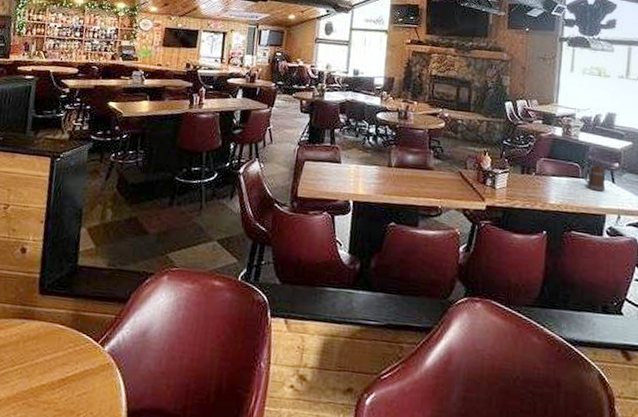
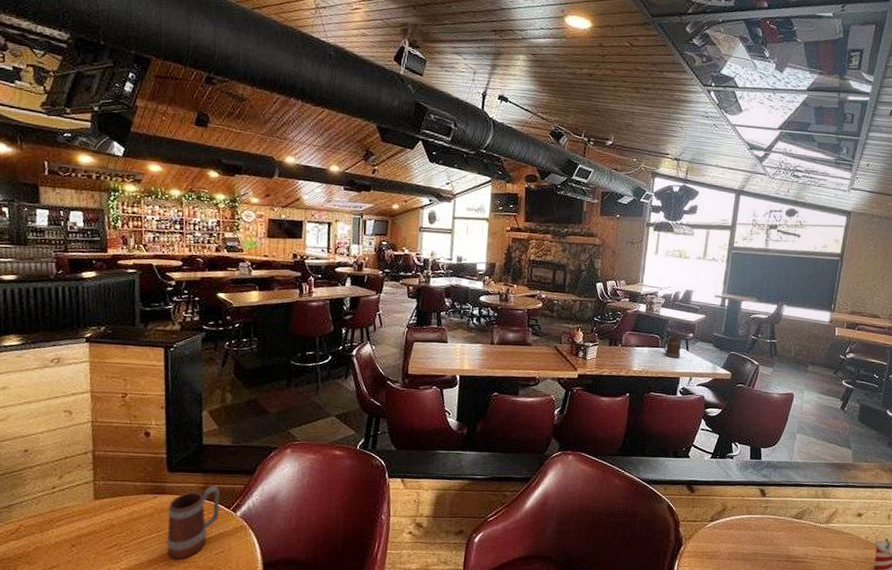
beer mug: none [27,313,90,399] -> present [166,485,221,560]

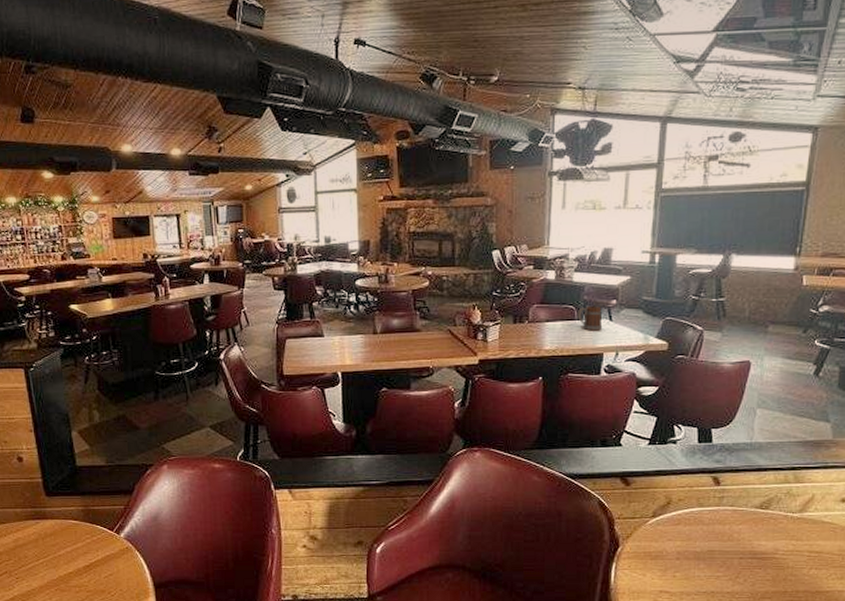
beer mug: present [166,485,221,560] -> none [52,508,103,584]

